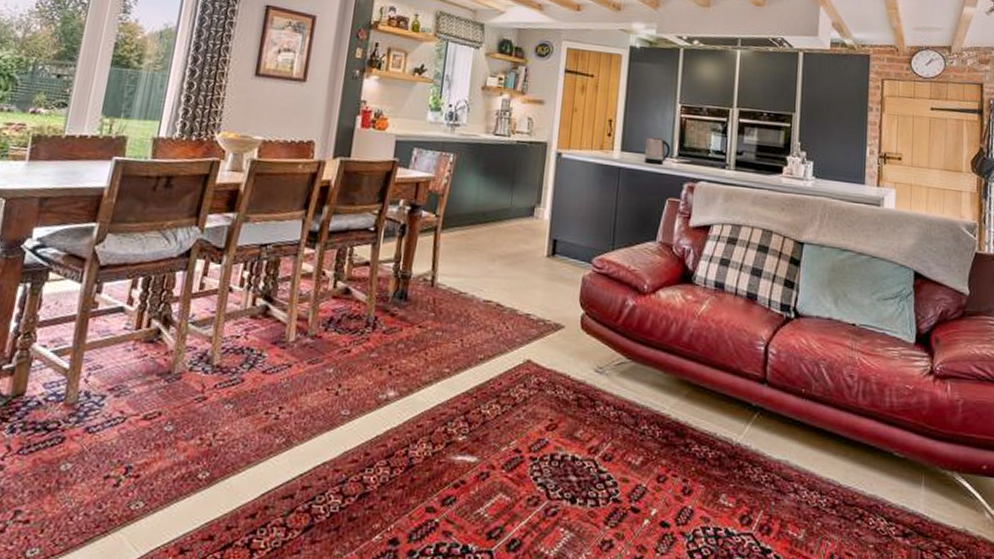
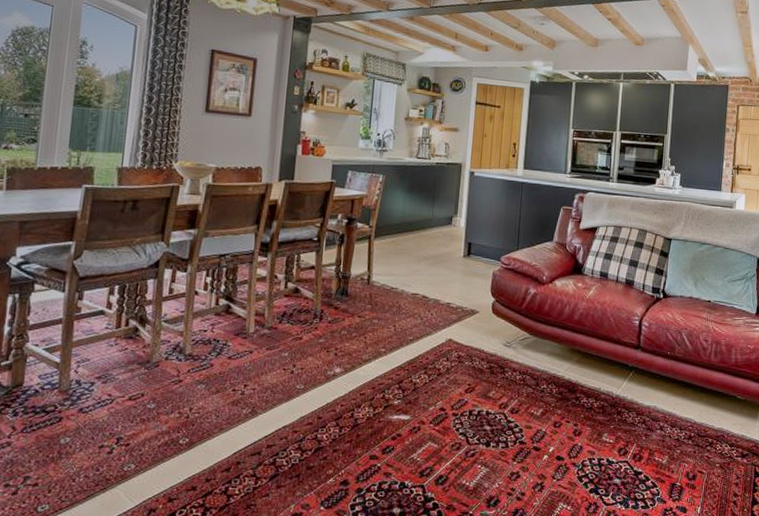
kettle: present [644,136,671,166] -> none [543,156,565,181]

